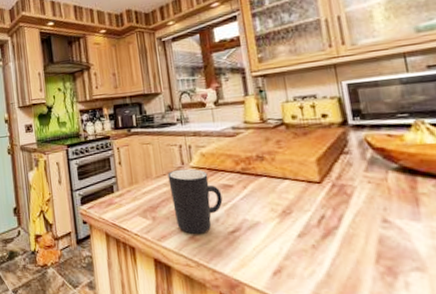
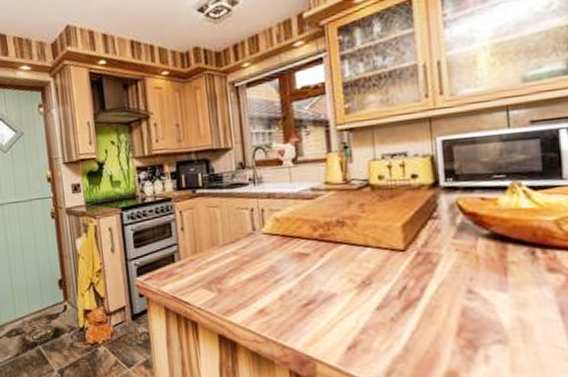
mug: present [167,168,223,234] -> none [236,235,297,307]

